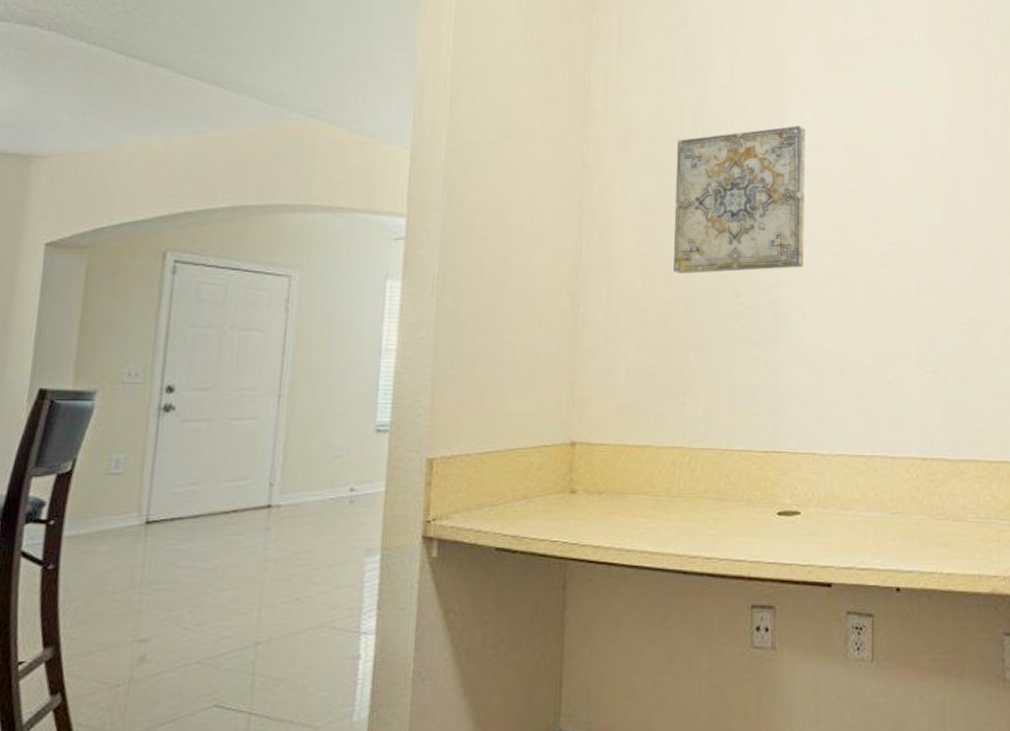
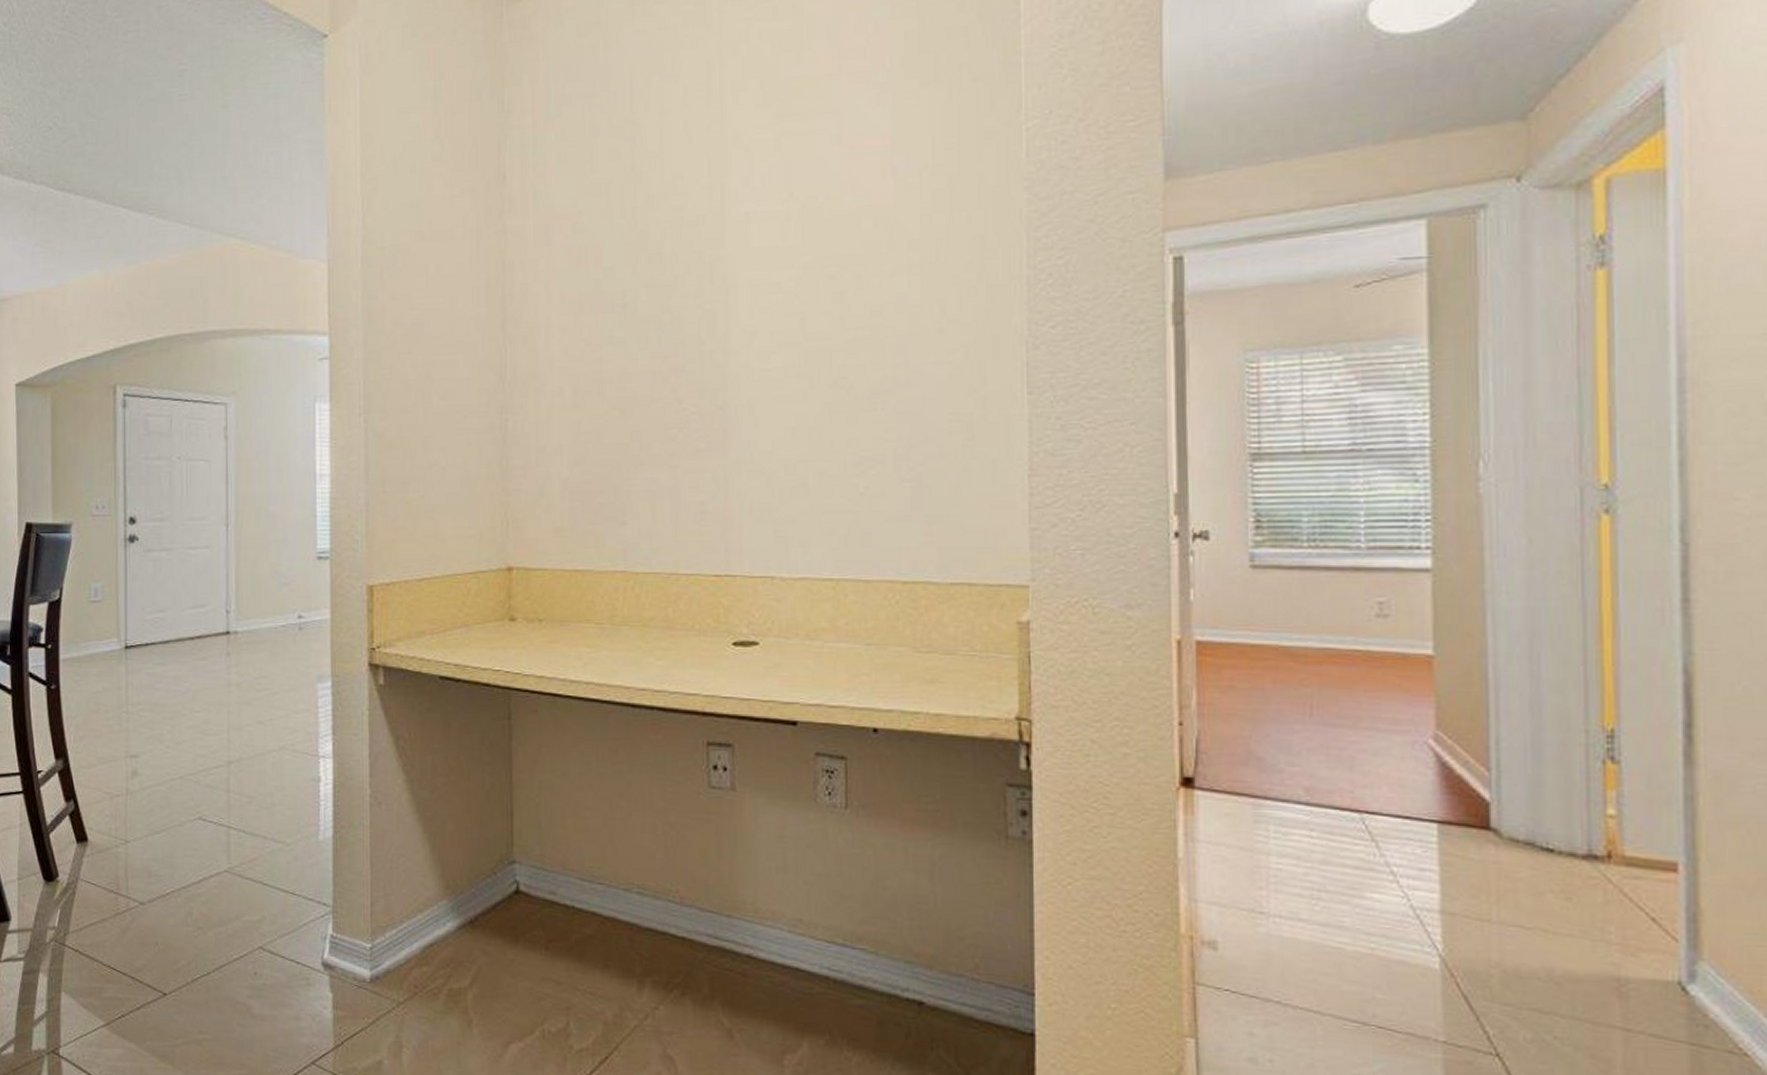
wall art: present [673,125,806,274] -> none [603,194,754,380]

